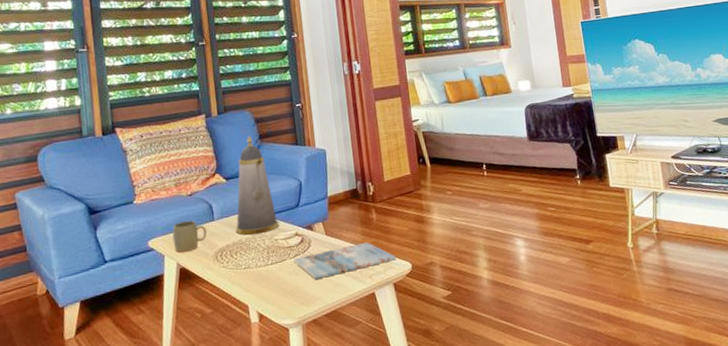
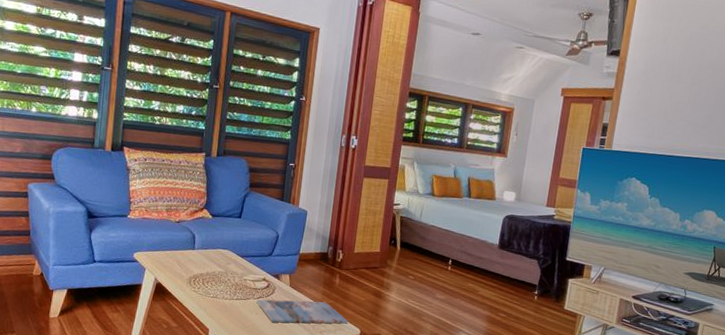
mug: present [172,220,207,253] -> none [155,243,186,271]
coffee pot: present [235,136,279,235] -> none [211,182,251,271]

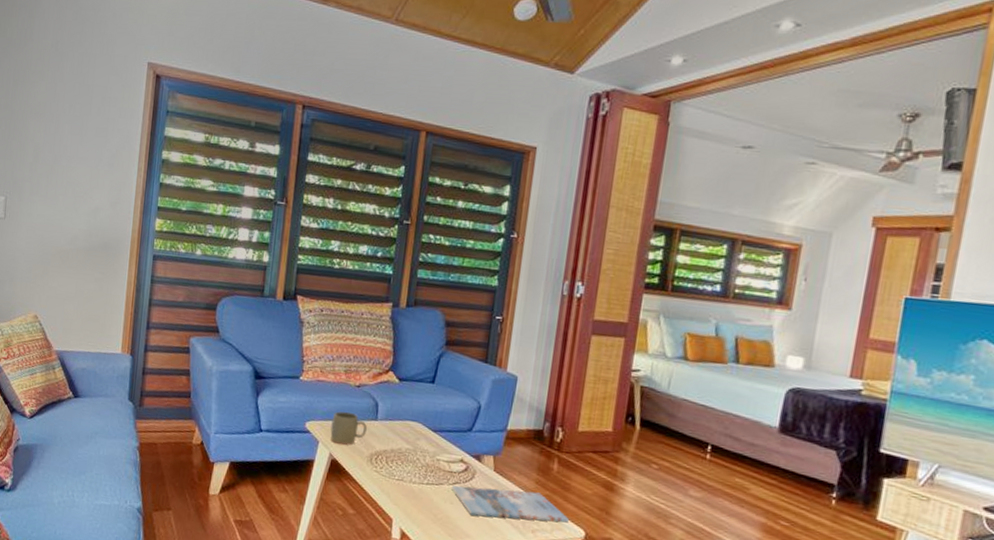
mug: none [155,243,186,271] -> present [330,411,367,445]

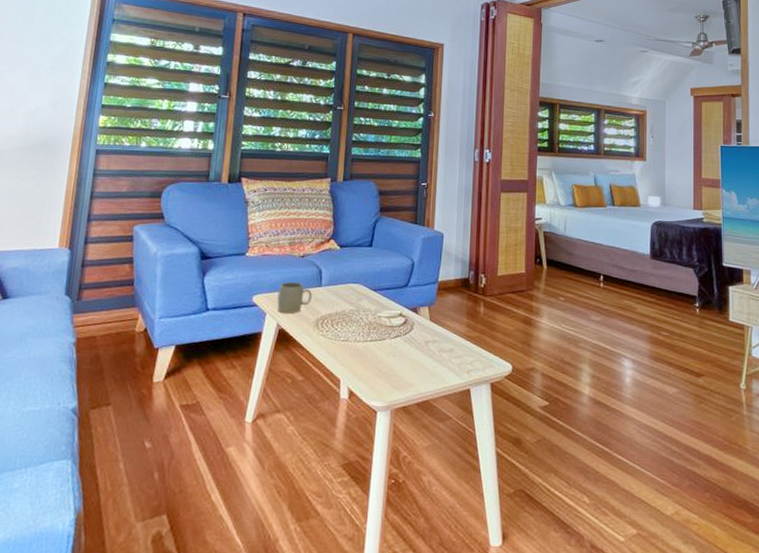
magazine: present [452,485,569,523] -> none [393,335,497,365]

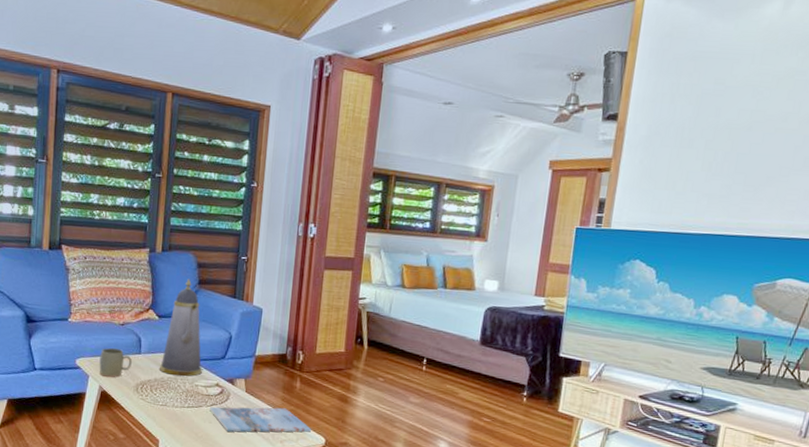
coffee pot: none [340,207,385,307] -> present [159,279,202,376]
magazine: none [393,335,497,365] -> present [210,407,311,432]

